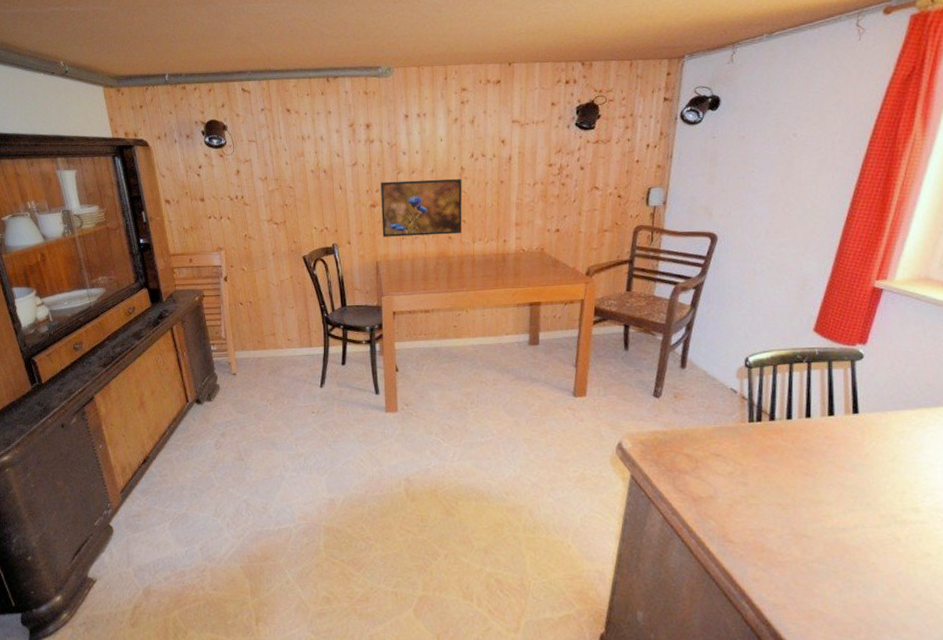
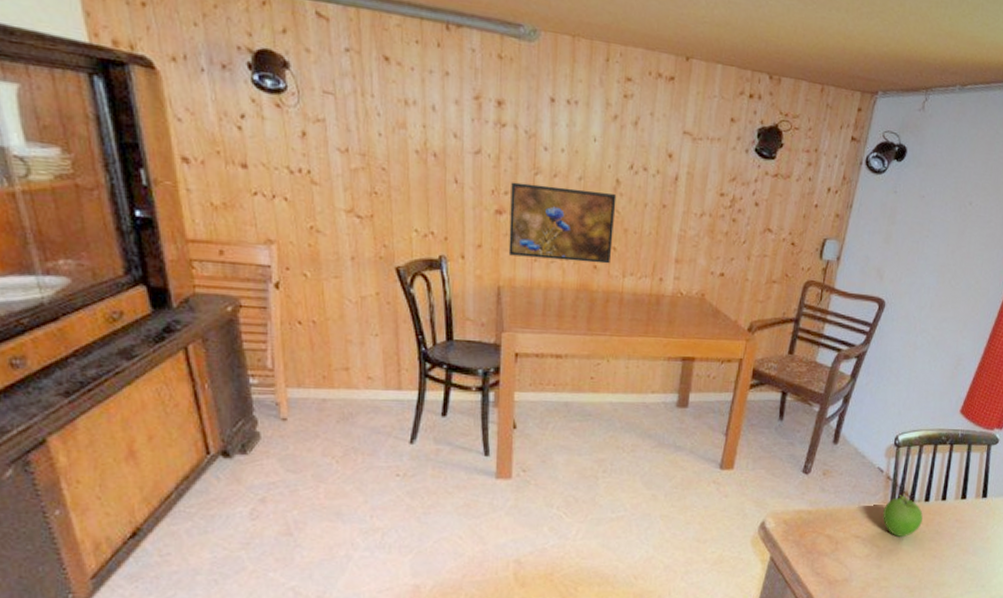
fruit: none [742,414,787,456] -> present [883,495,923,538]

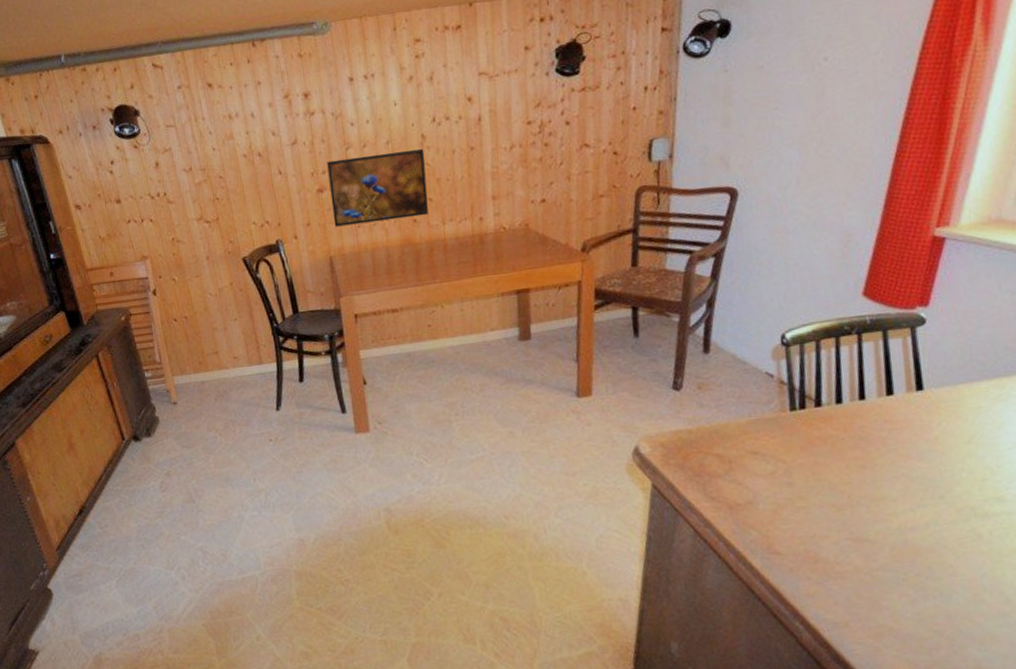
fruit: present [883,495,923,538] -> none [782,399,838,449]

